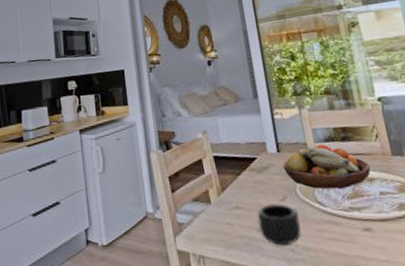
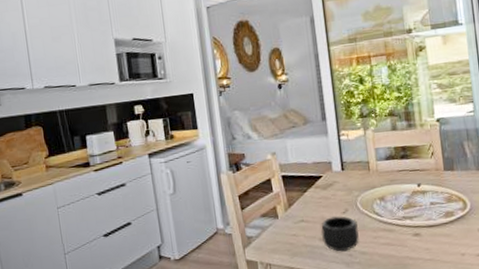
fruit bowl: present [283,144,371,189] -> none [346,162,425,202]

